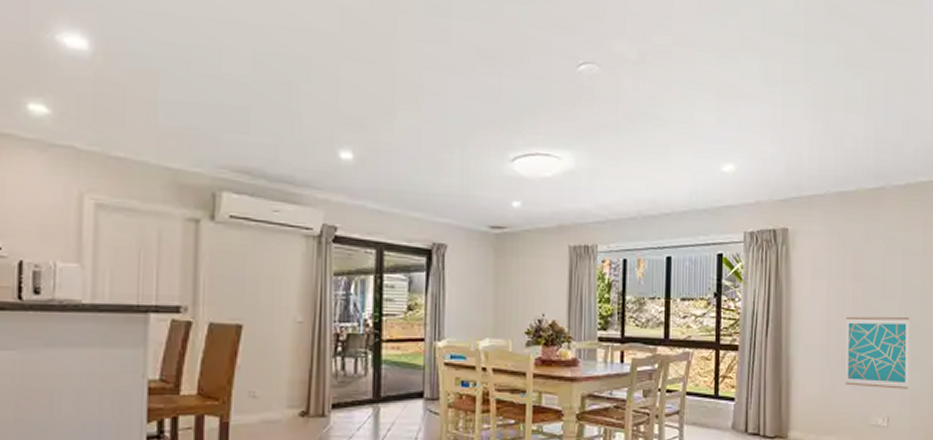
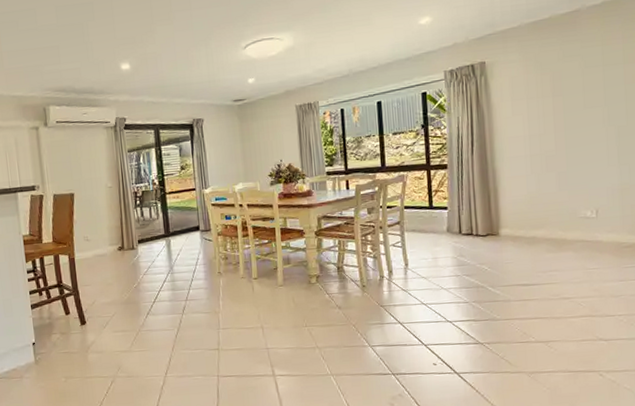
wall art: present [845,316,909,389] -> none [547,121,616,187]

